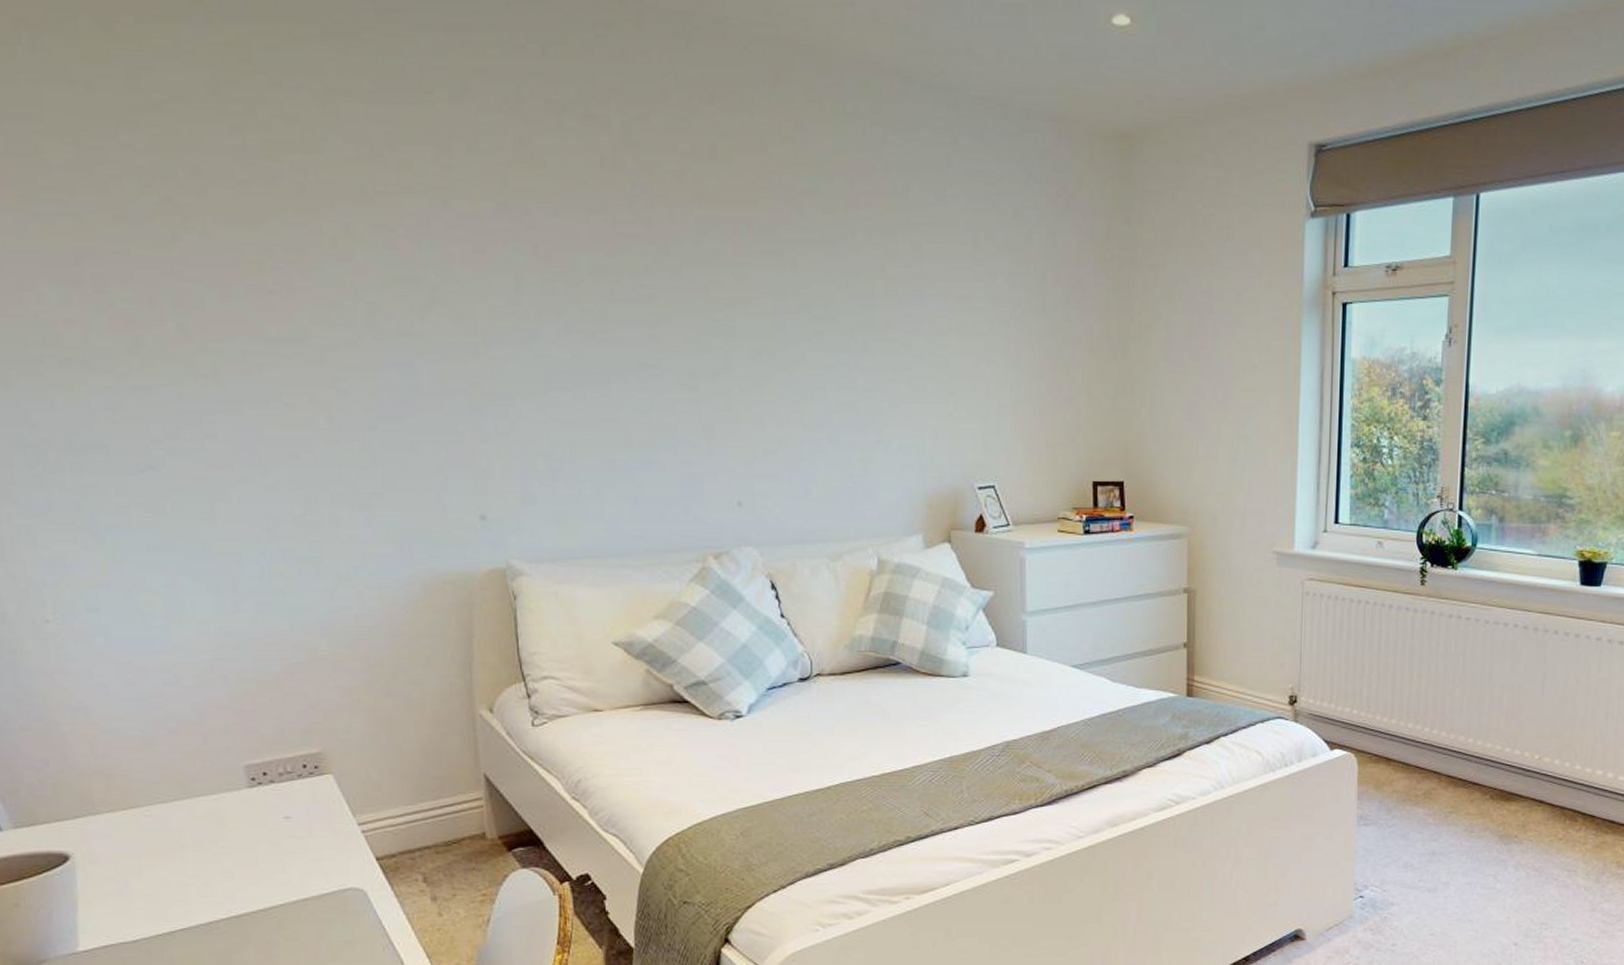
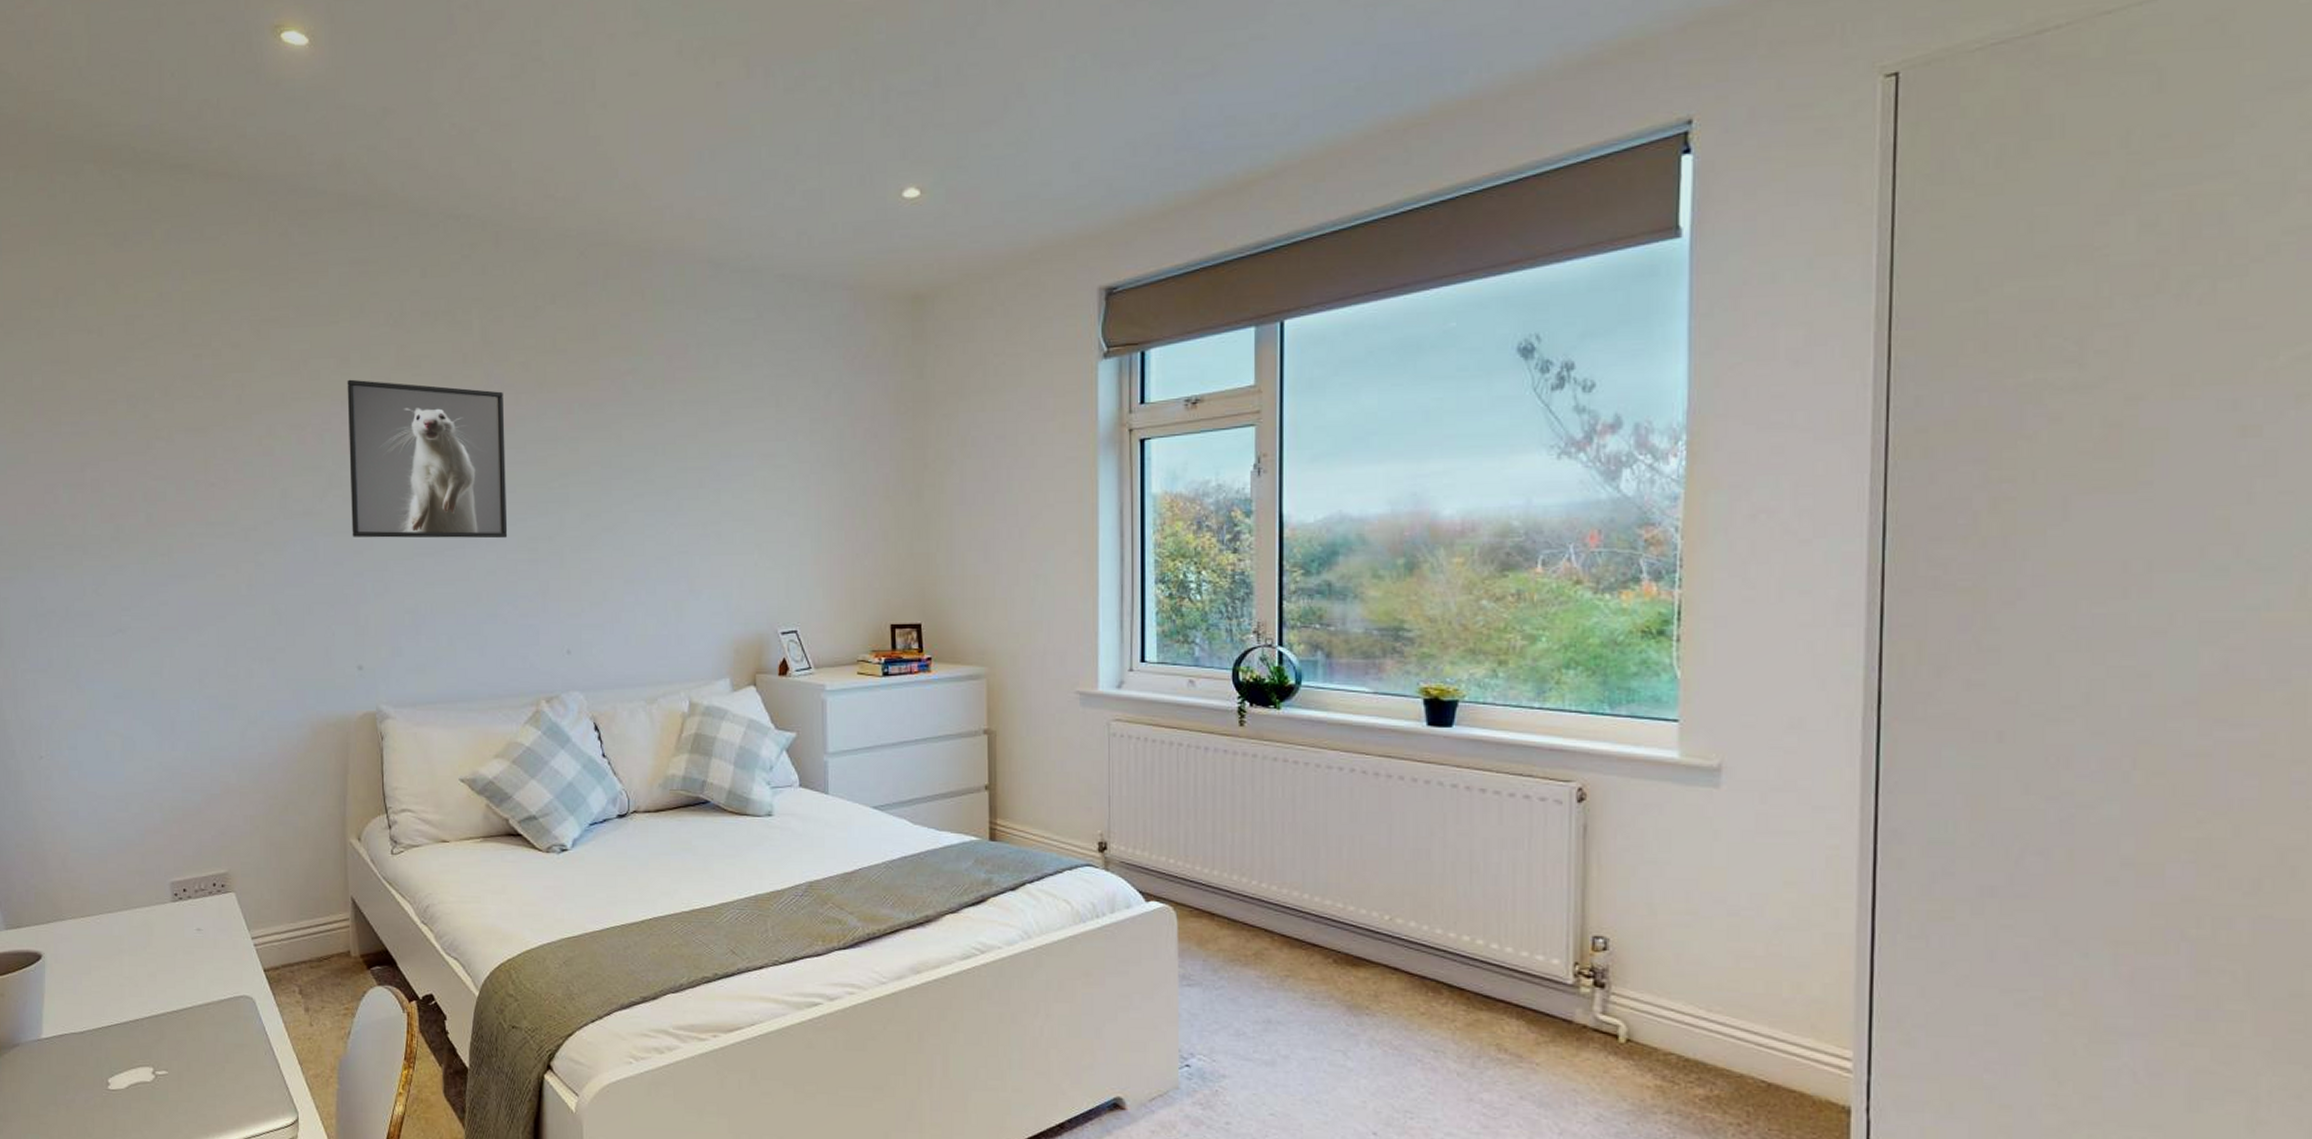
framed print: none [449,174,663,374] -> present [347,379,508,539]

